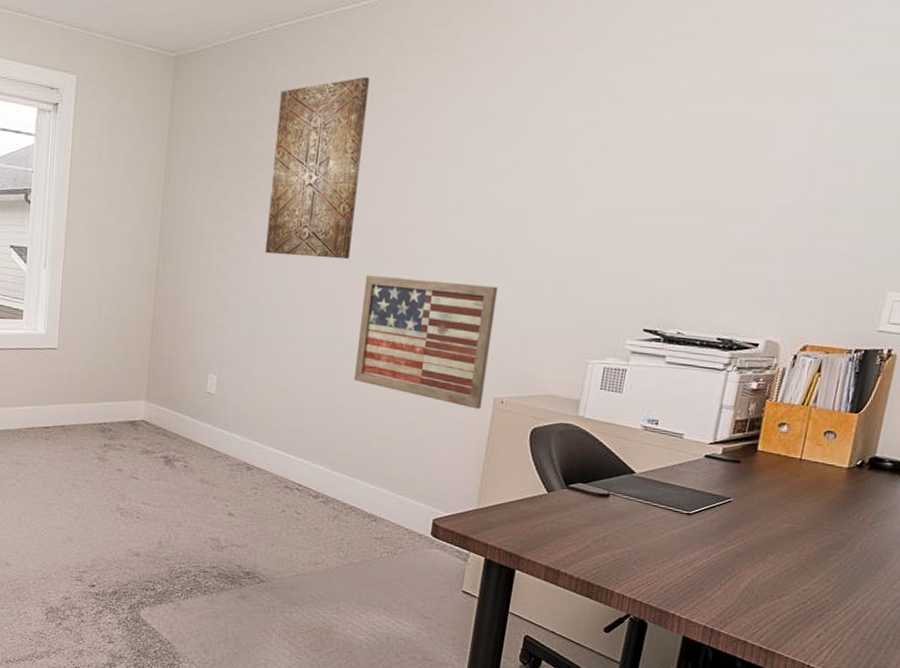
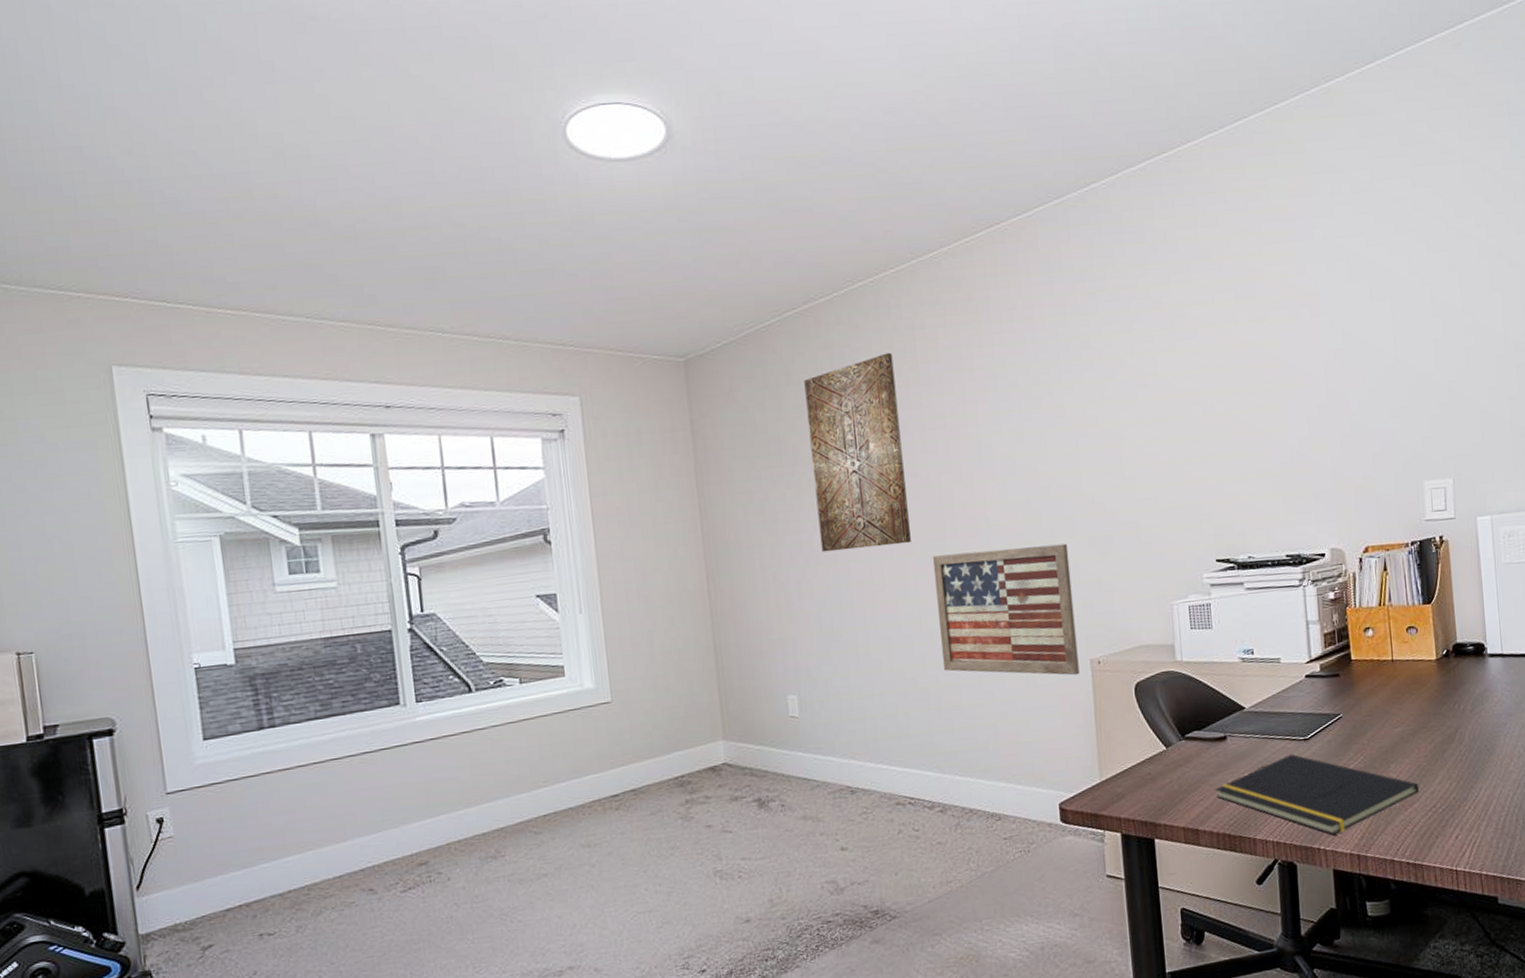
notepad: none [585,523,793,606] -> present [1215,754,1419,835]

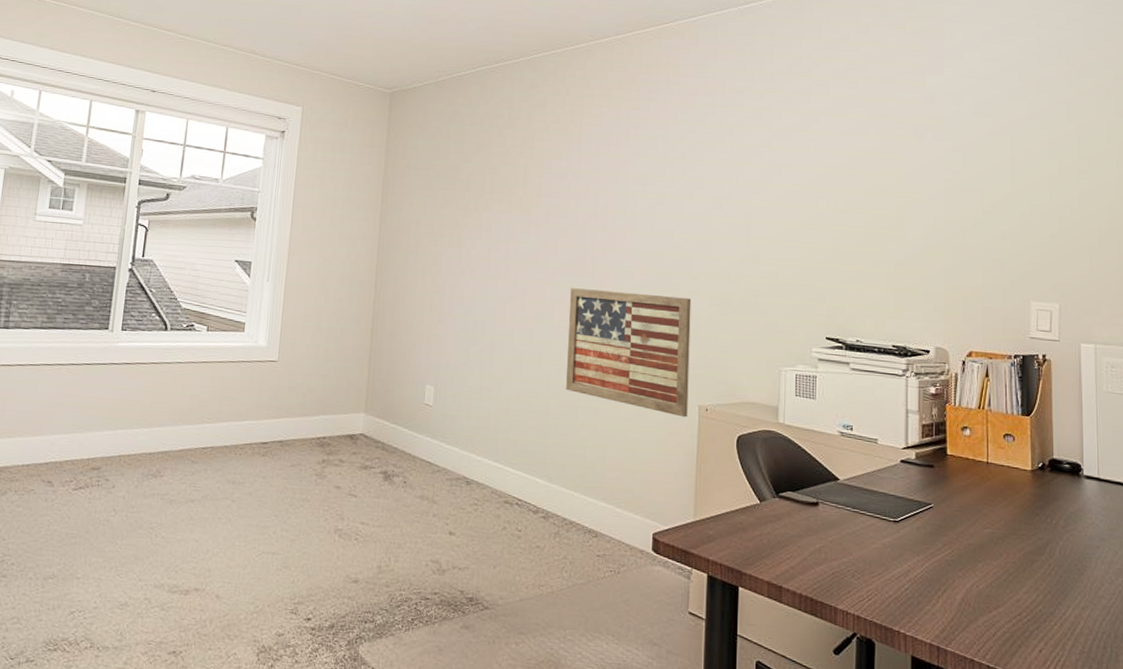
wall art: present [804,352,911,553] -> none [476,112,562,273]
notepad: present [1215,754,1419,835] -> none [802,532,1004,622]

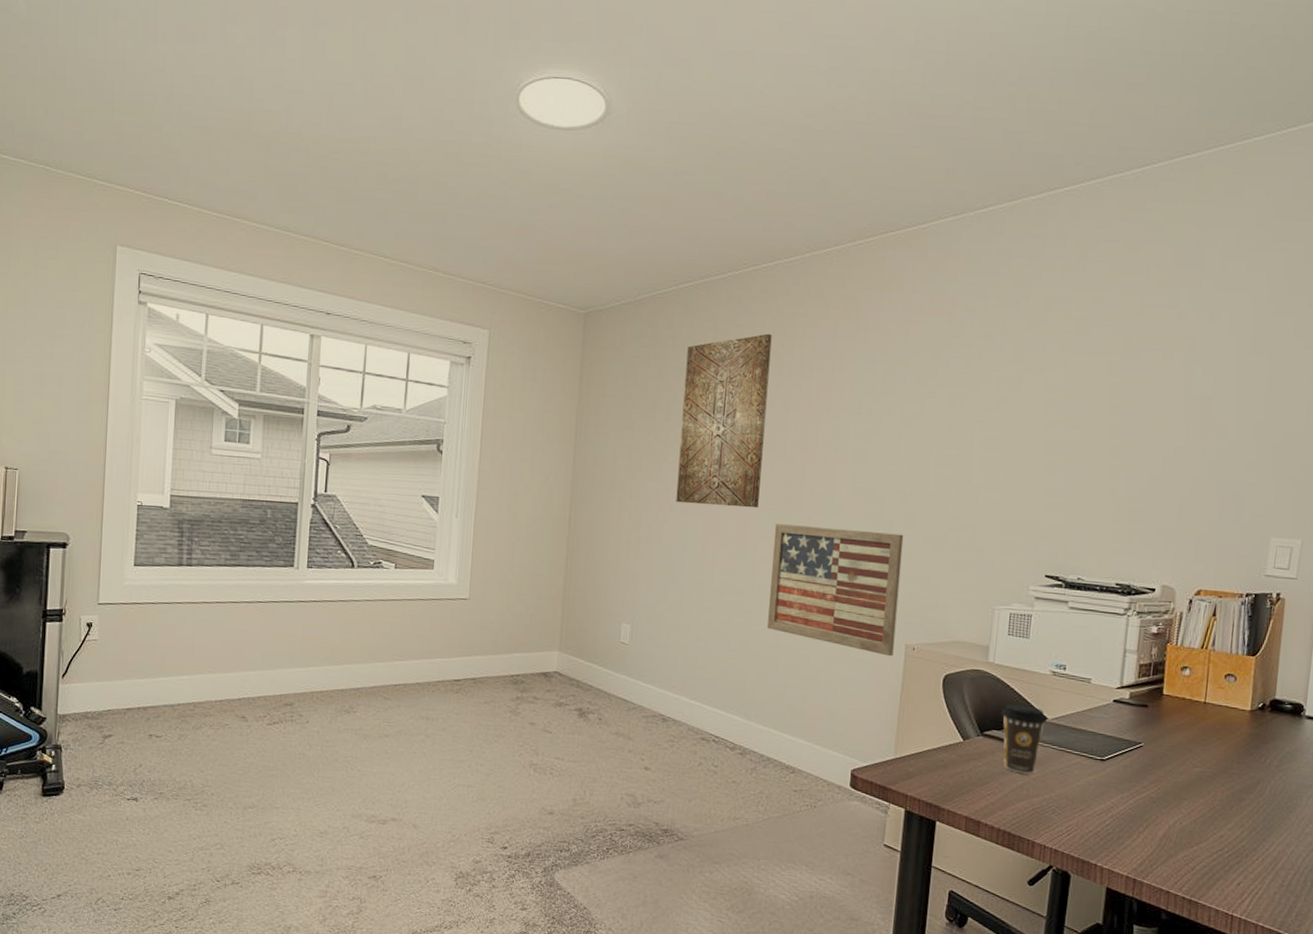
wall art: none [476,112,562,273] -> present [676,333,772,509]
coffee cup: none [795,464,840,537] -> present [1001,703,1048,775]

